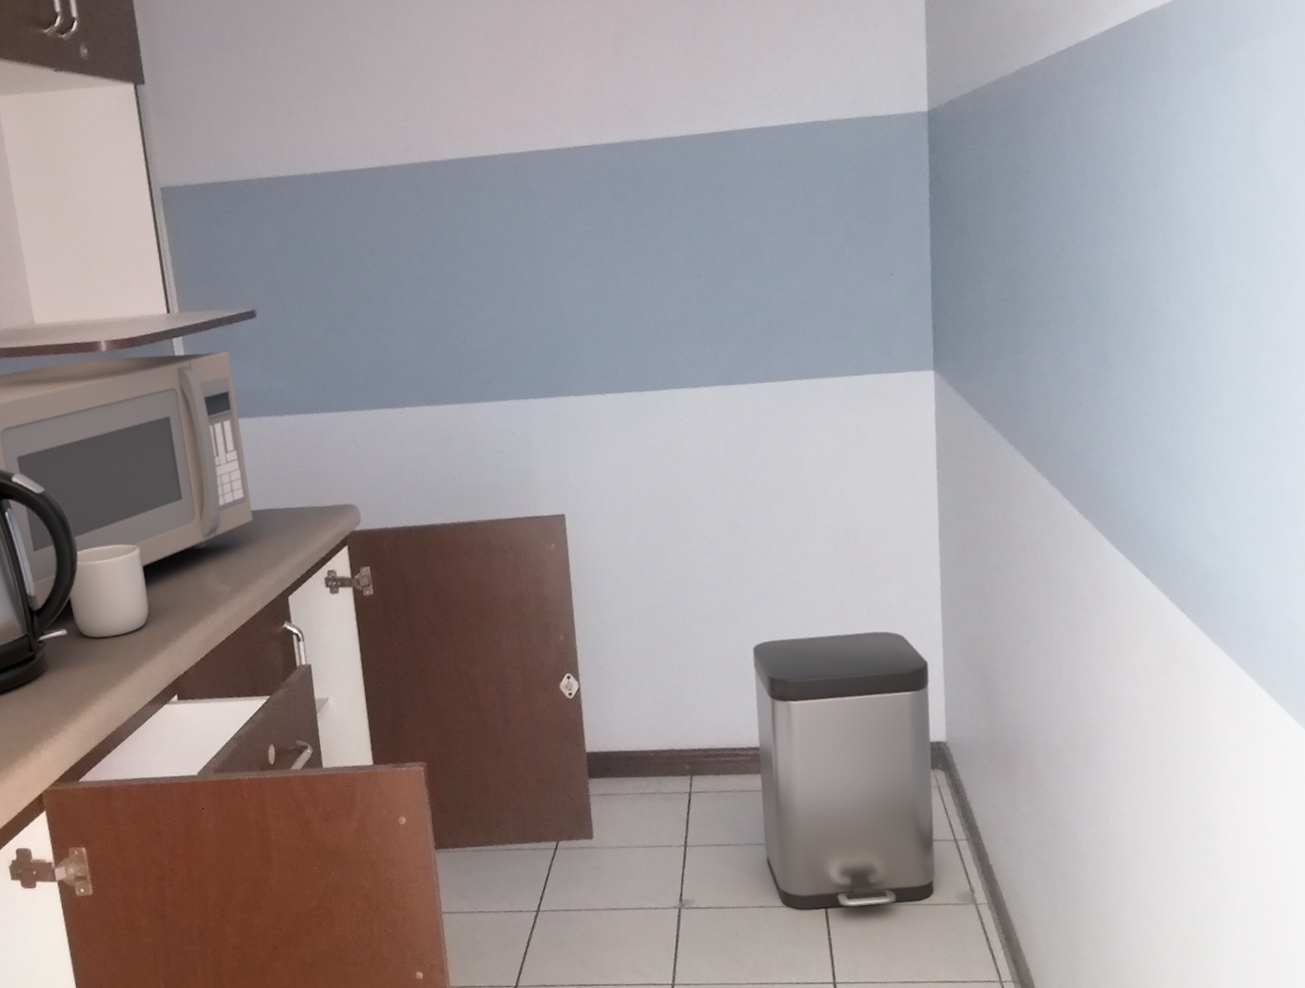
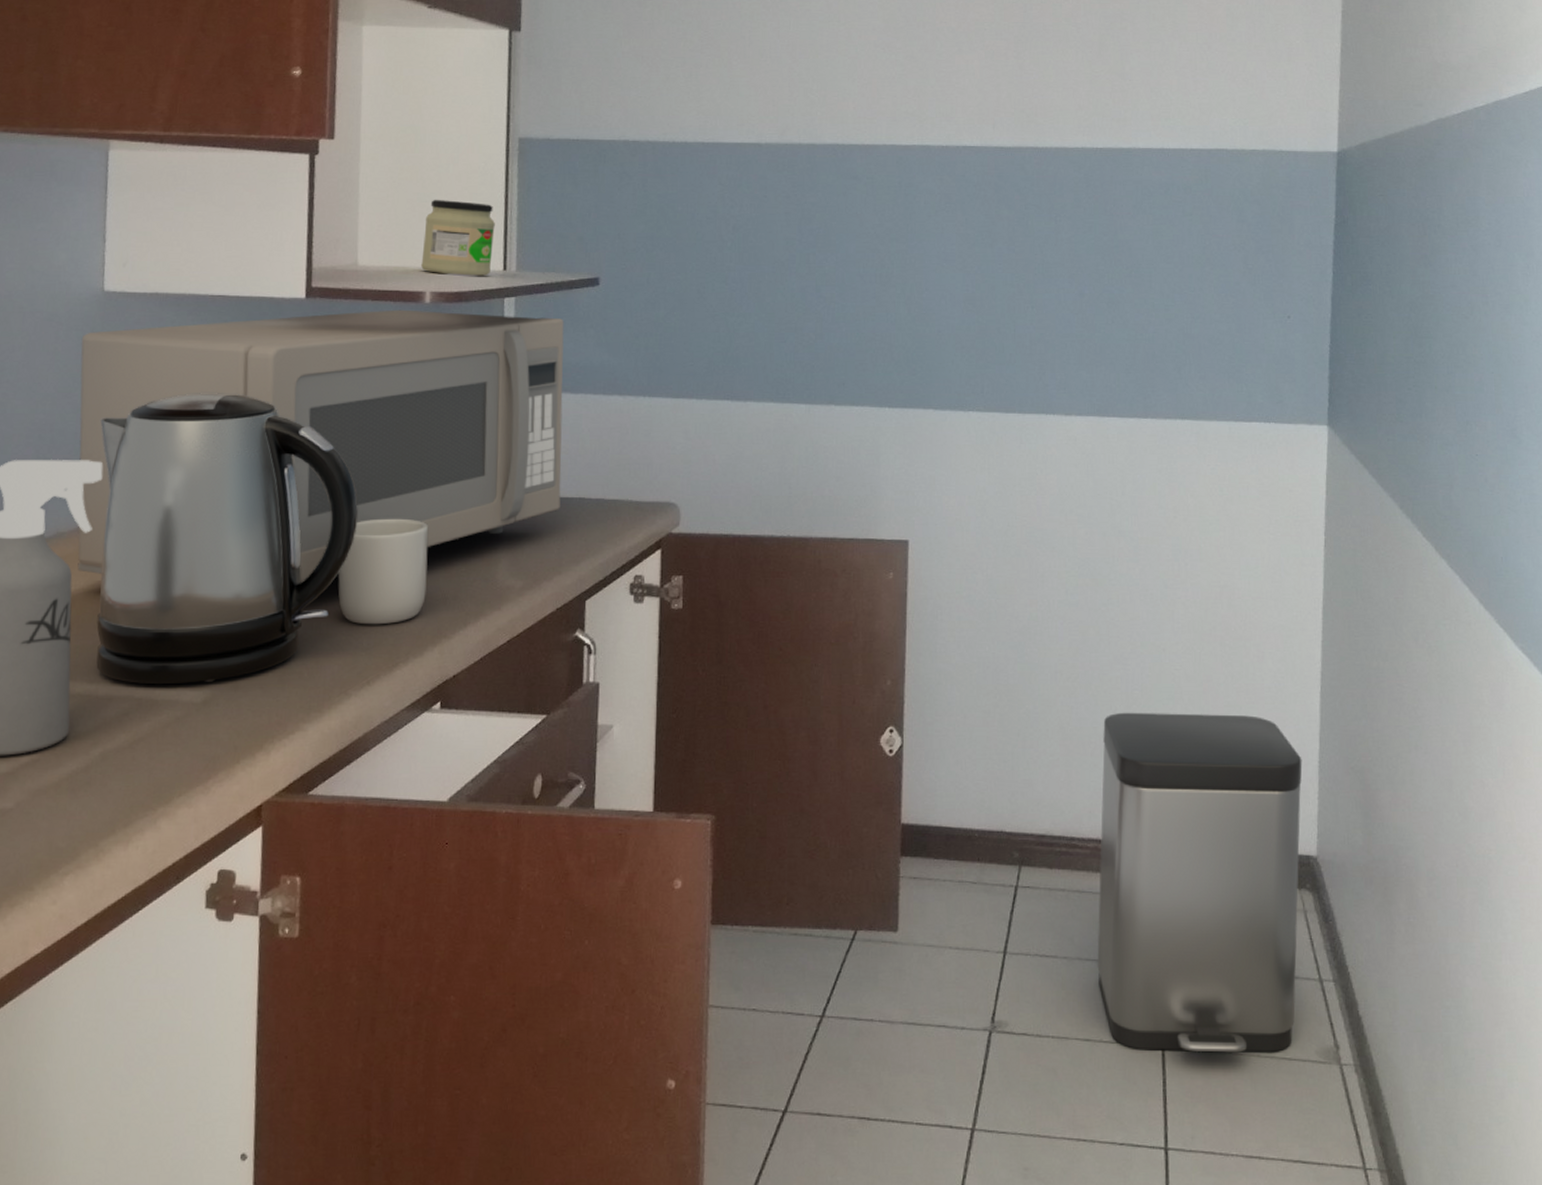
jar: none [88,253,156,323] -> present [421,199,495,276]

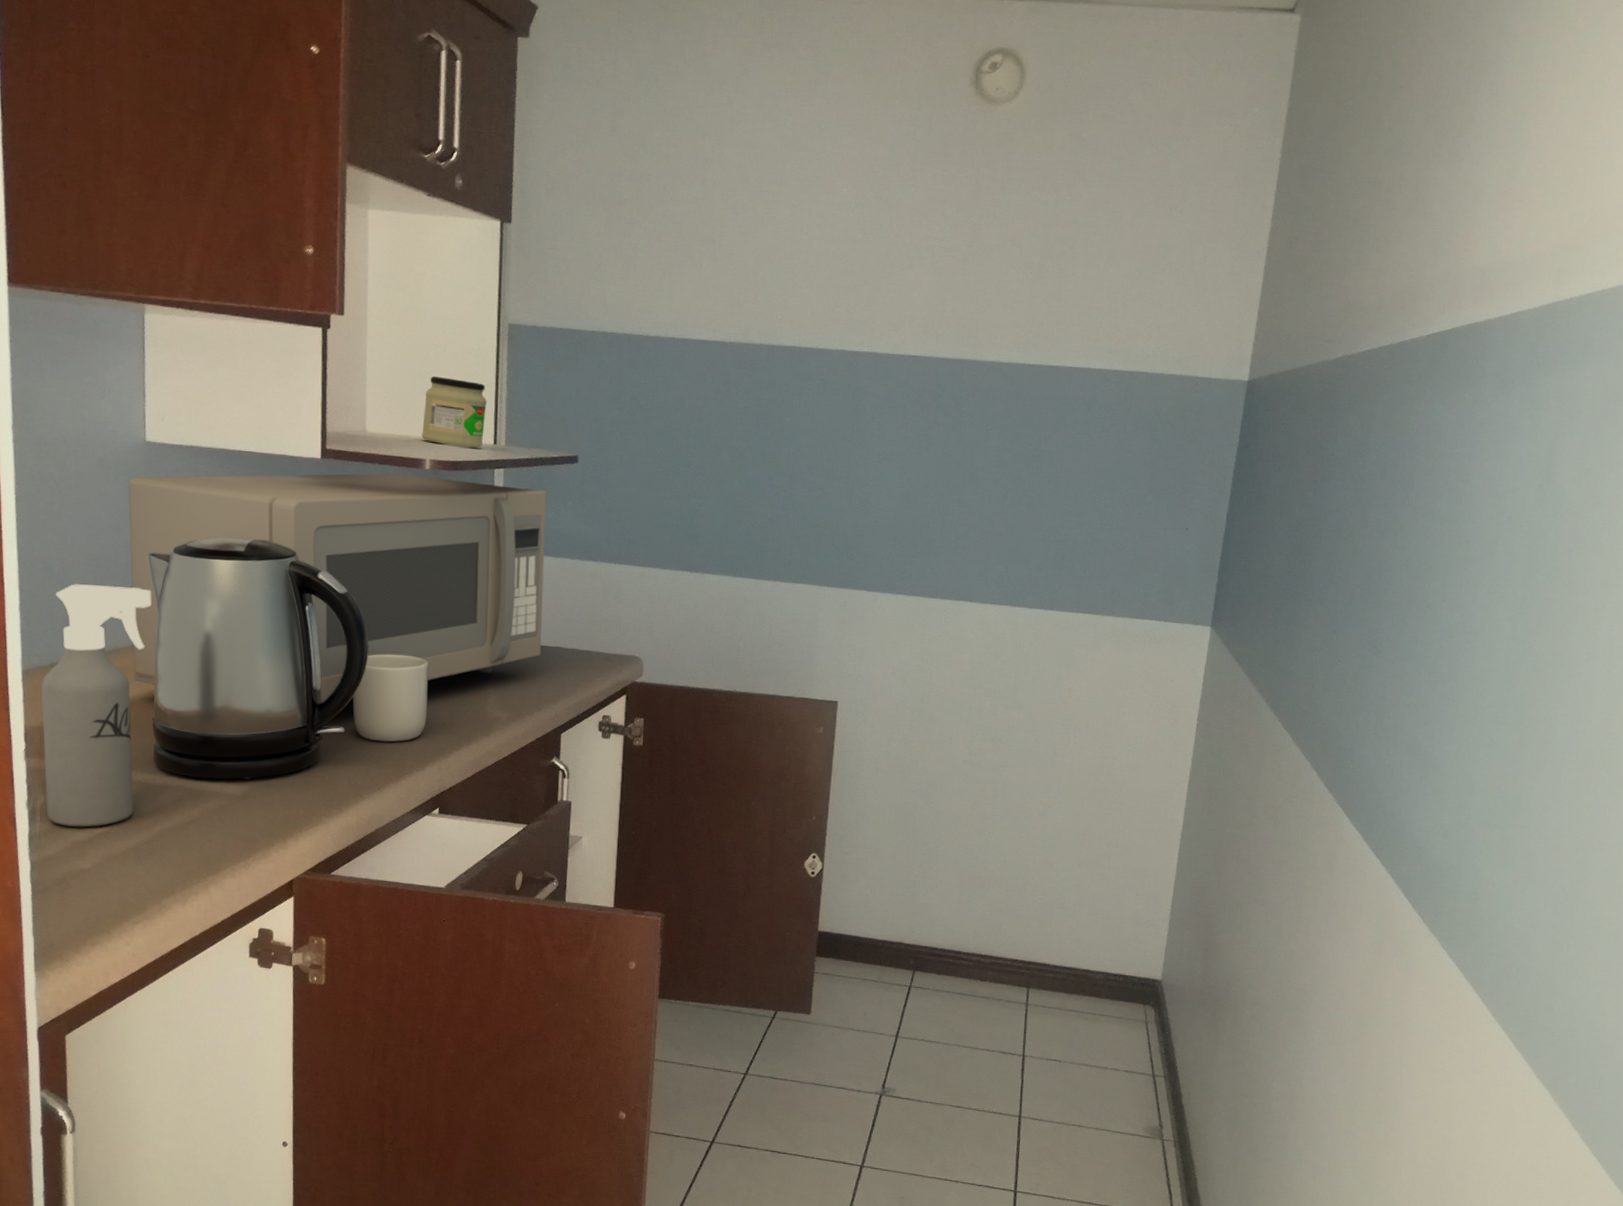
pedal bin: present [1097,712,1303,1053] -> none [971,855,1158,1127]

